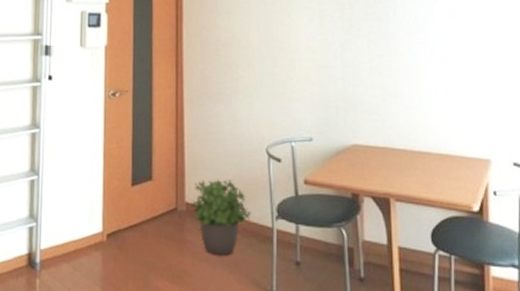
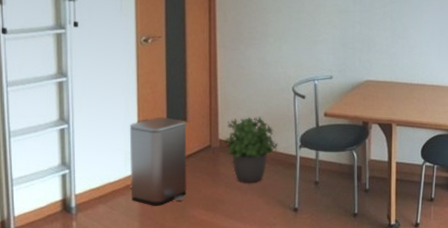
pedal bin: none [93,174,152,271] -> present [129,117,187,206]

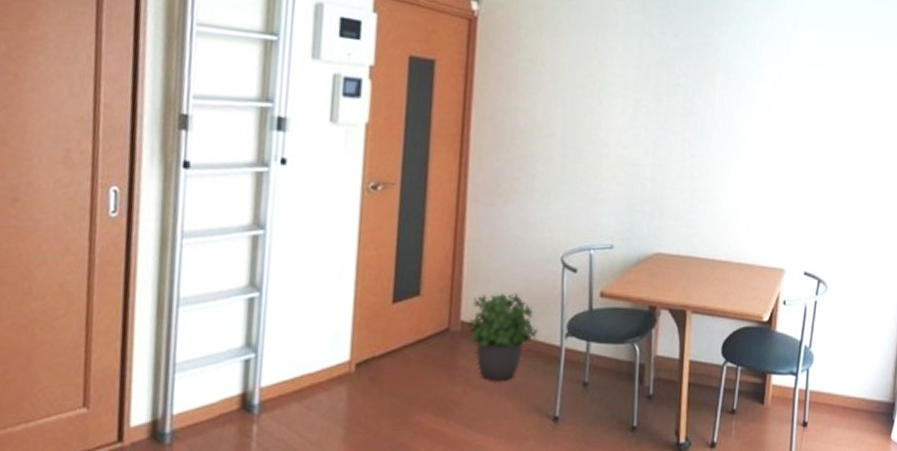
pedal bin: present [129,117,187,206] -> none [336,288,419,407]

